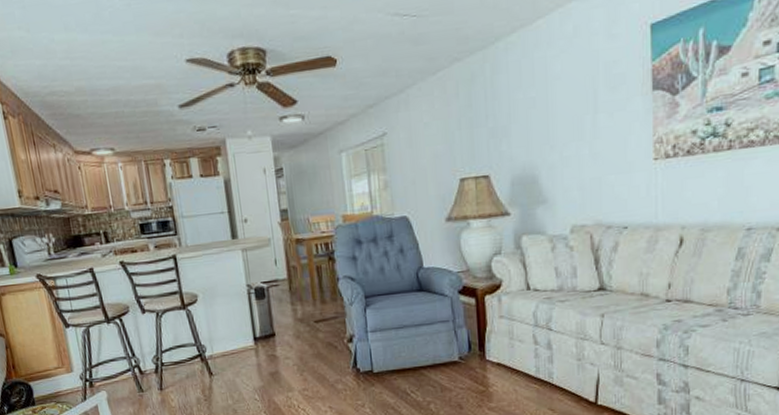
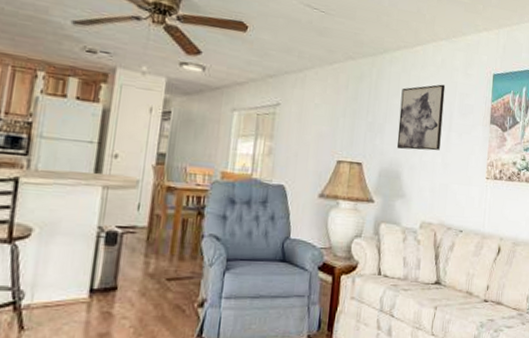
wall art: none [525,58,585,150] -> present [396,84,446,151]

